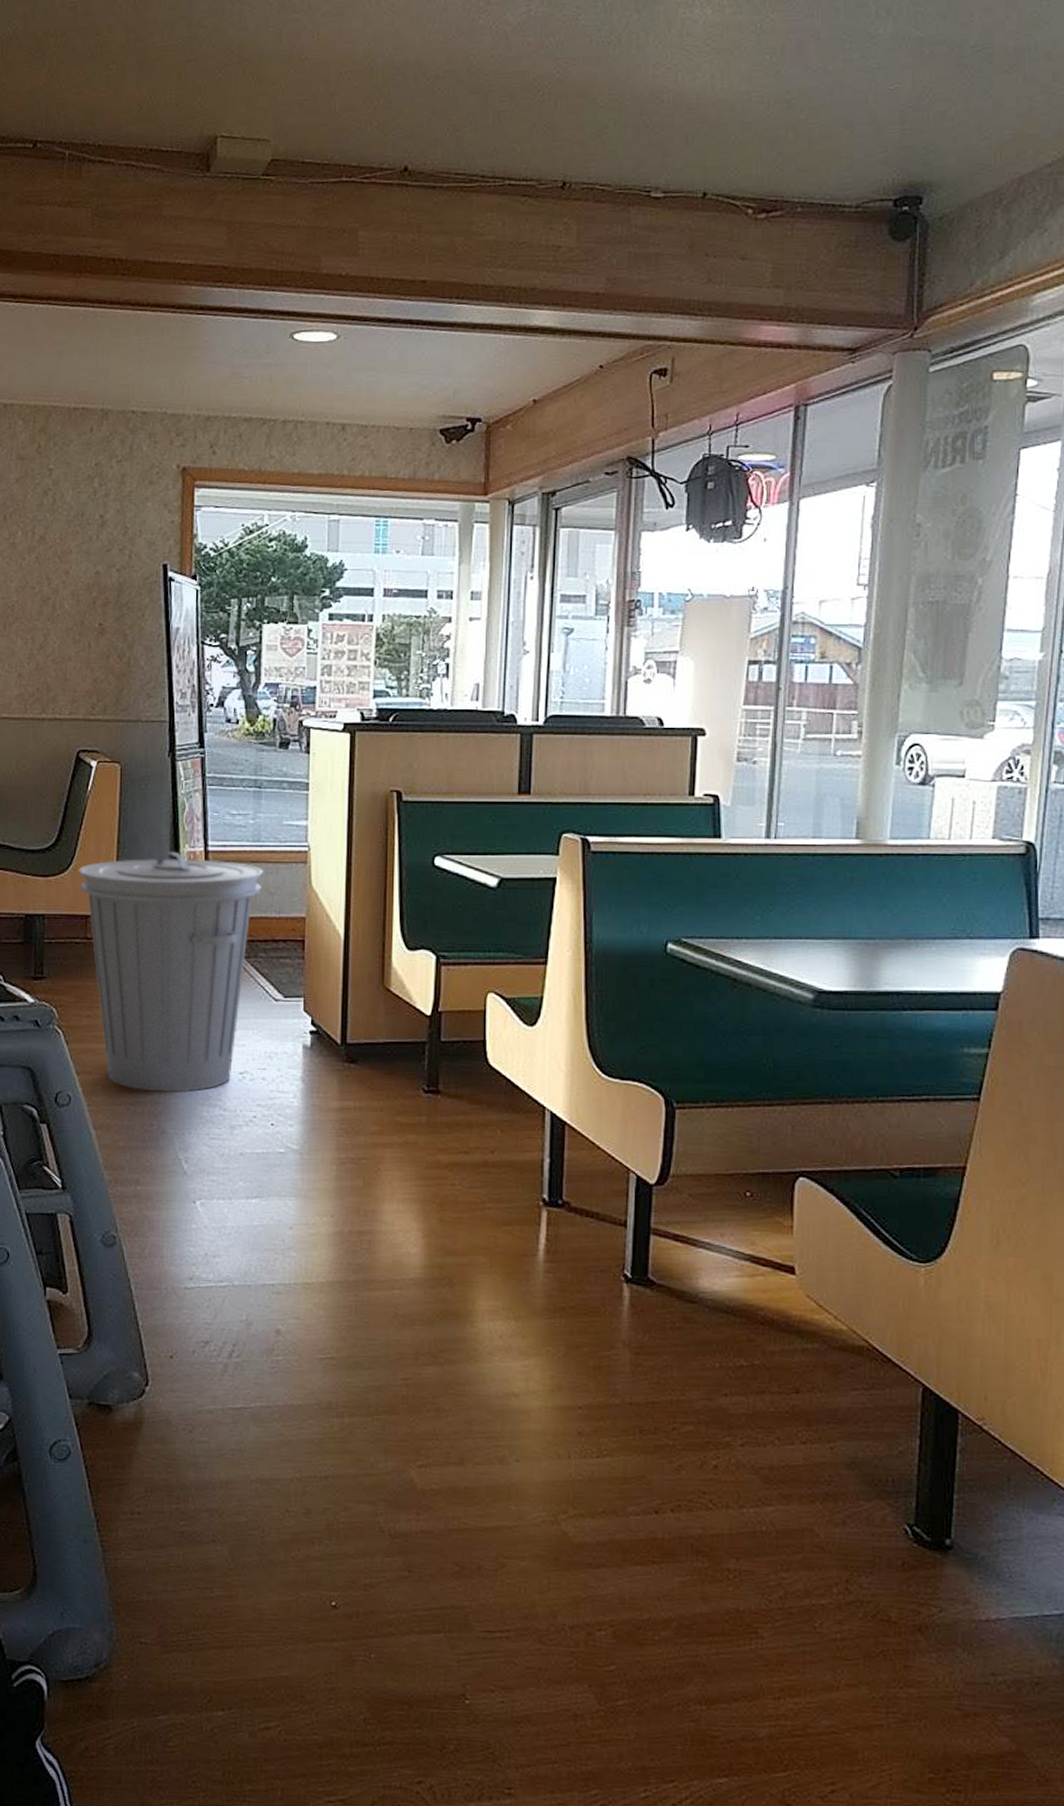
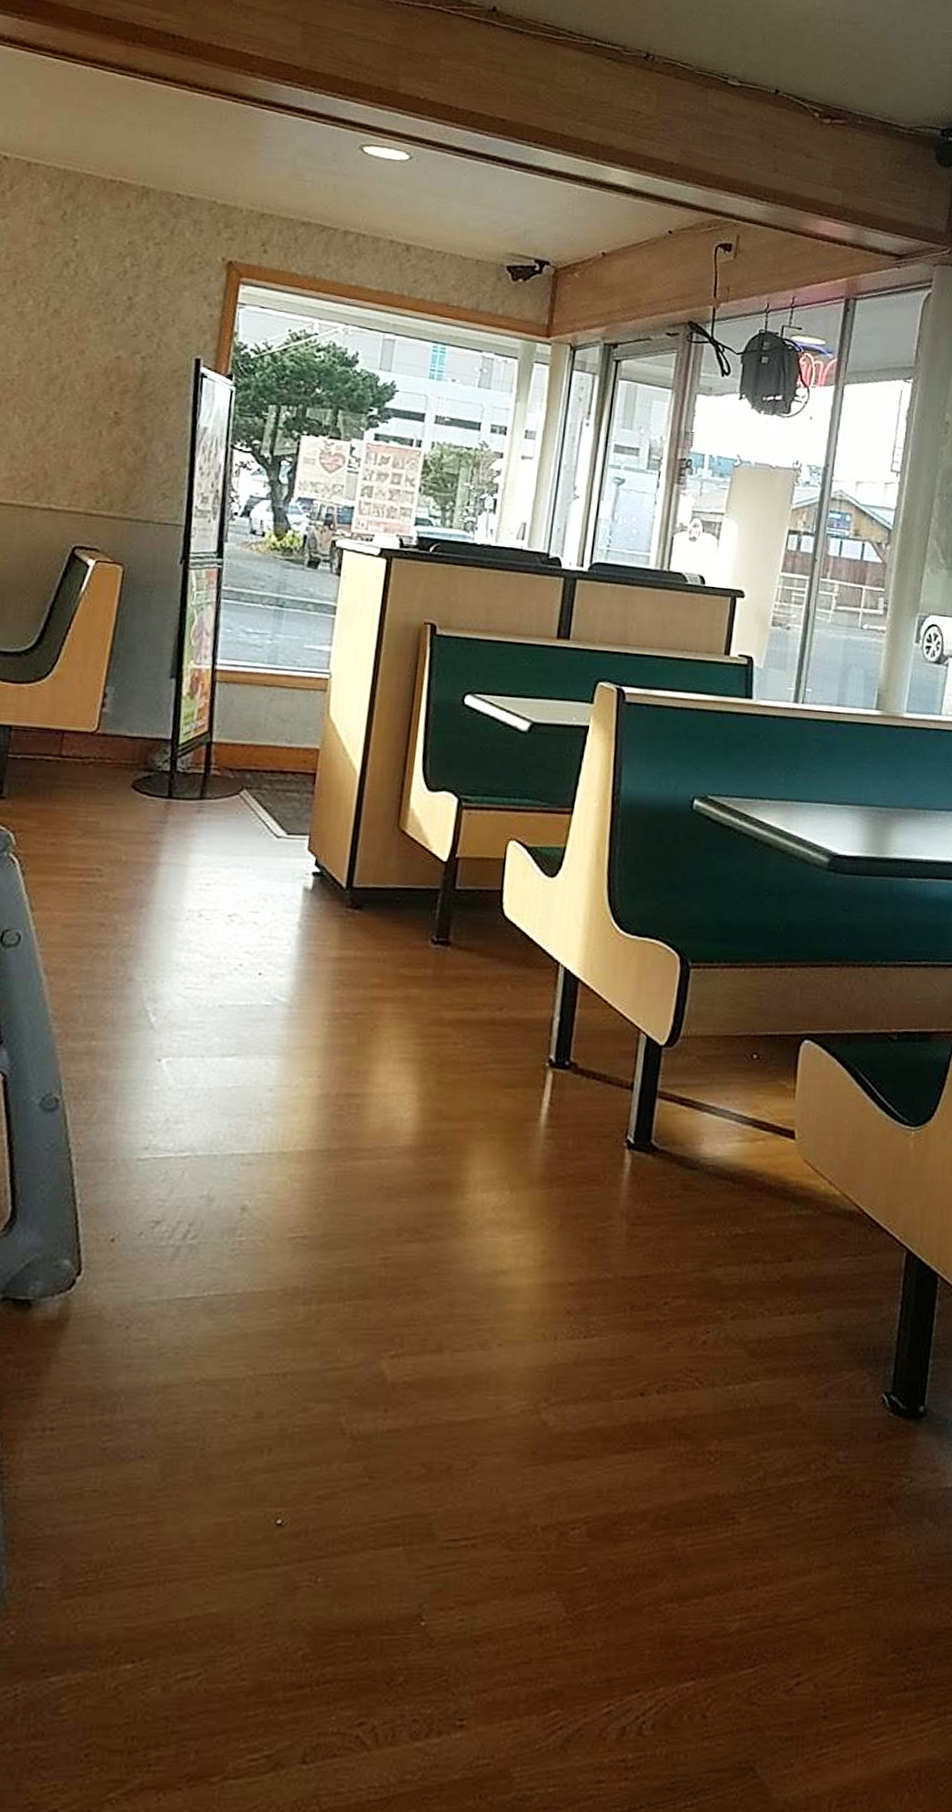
trash can: present [78,851,264,1093] -> none [58,666,278,935]

